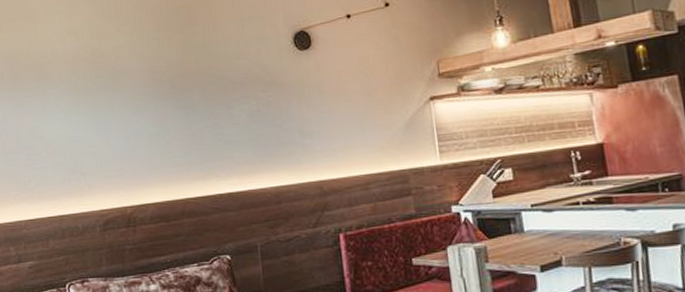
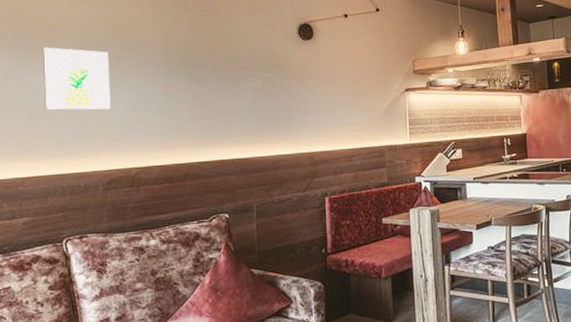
wall art: none [36,84,102,150] -> present [43,47,111,110]

